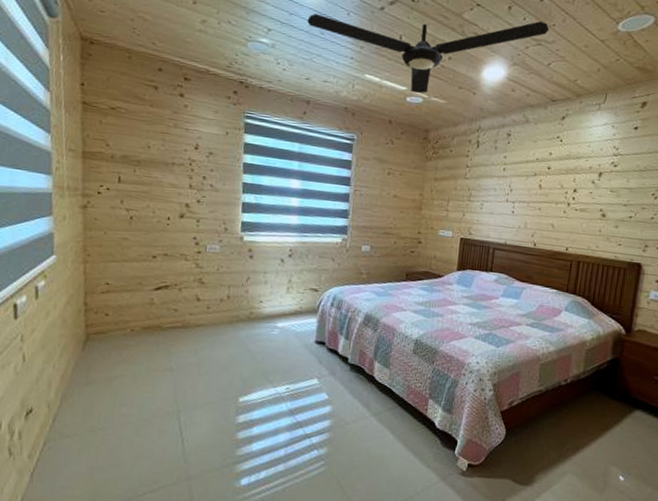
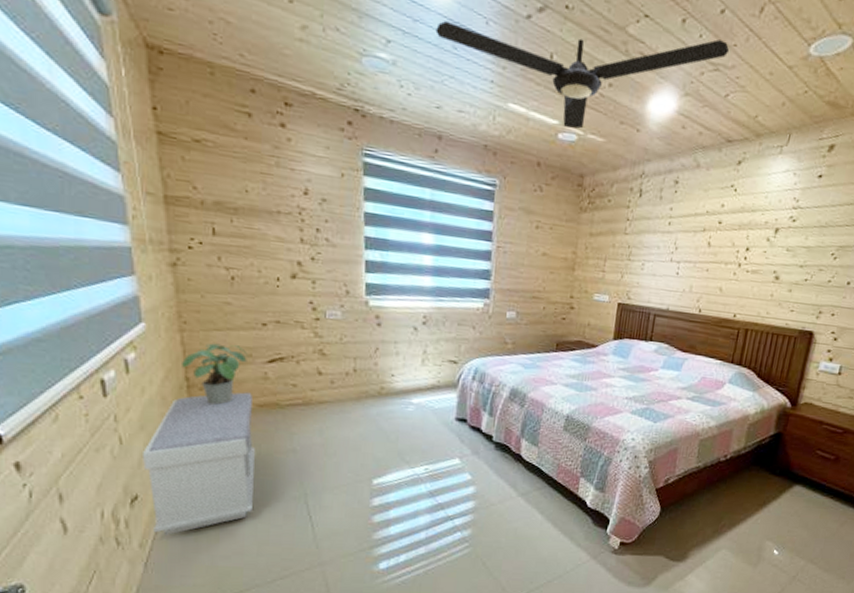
bench: none [40,315,139,447] -> present [141,392,255,535]
potted plant: none [82,273,139,327] -> present [182,343,249,405]

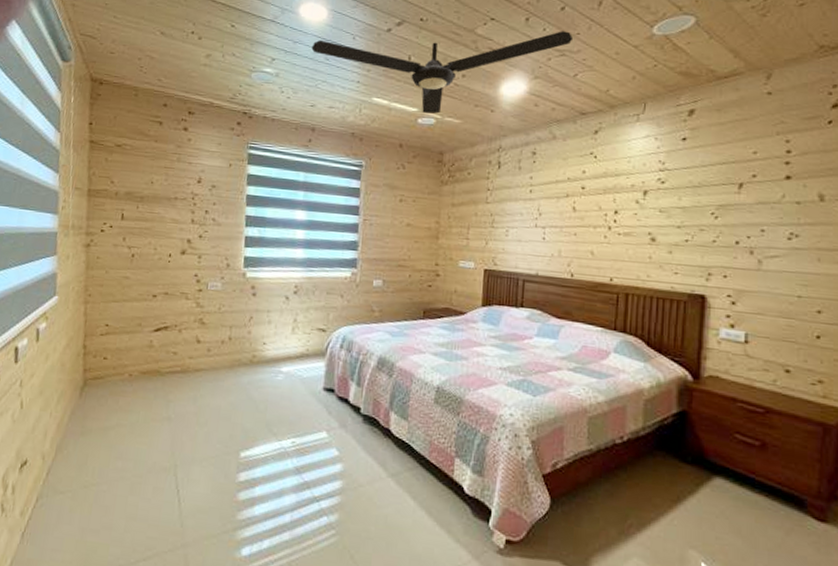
bench: present [141,392,255,535] -> none [35,359,138,504]
potted plant: present [182,343,249,405] -> none [82,313,139,372]

